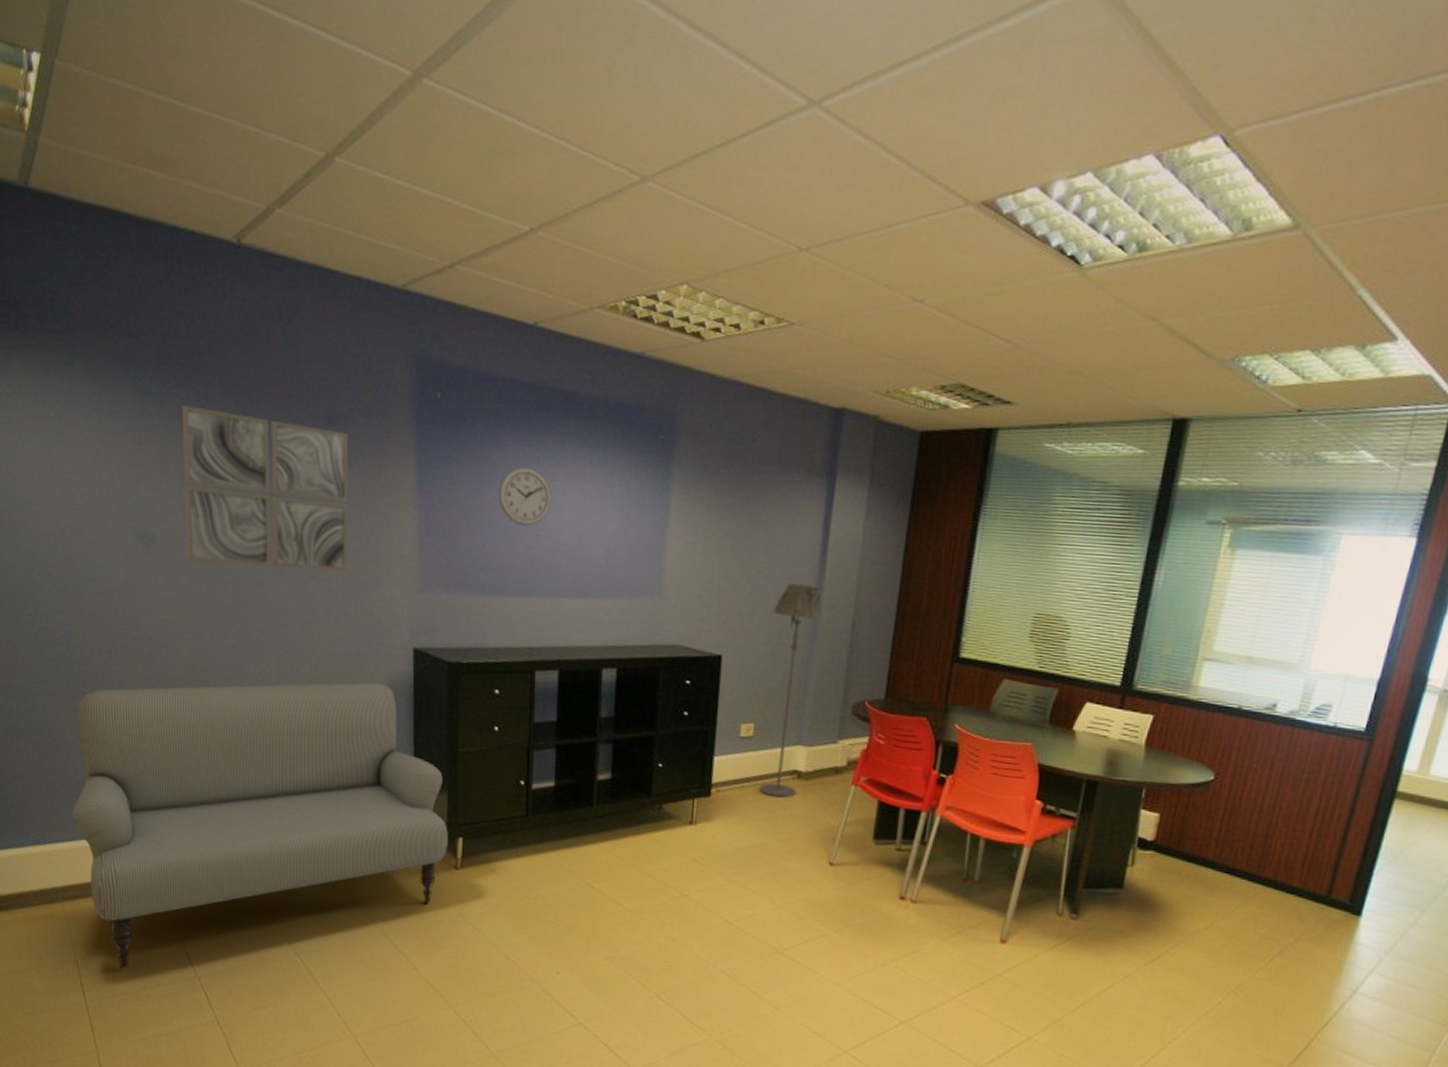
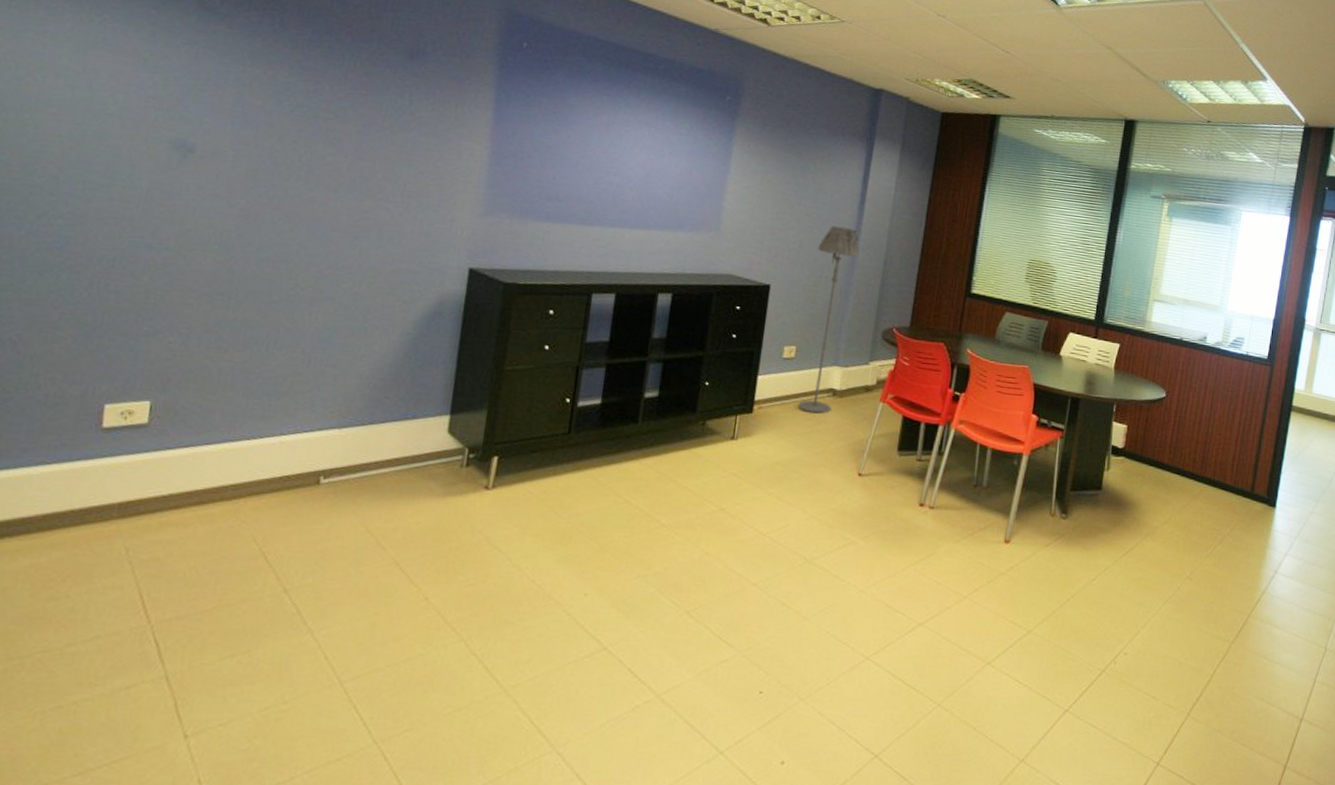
sofa: present [71,682,448,970] -> none [19,299,484,622]
wall art: present [181,406,349,571] -> none [229,28,428,193]
wall clock: present [497,467,552,527] -> none [572,111,624,164]

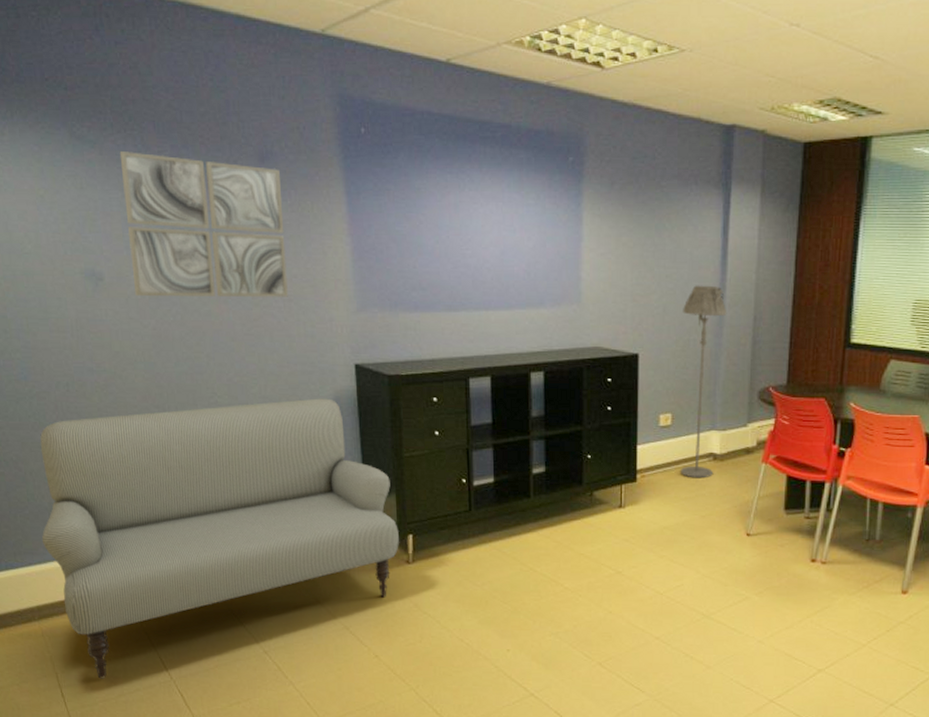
sofa: none [19,299,484,622] -> present [40,398,399,679]
wall art: none [229,28,428,193] -> present [119,152,288,298]

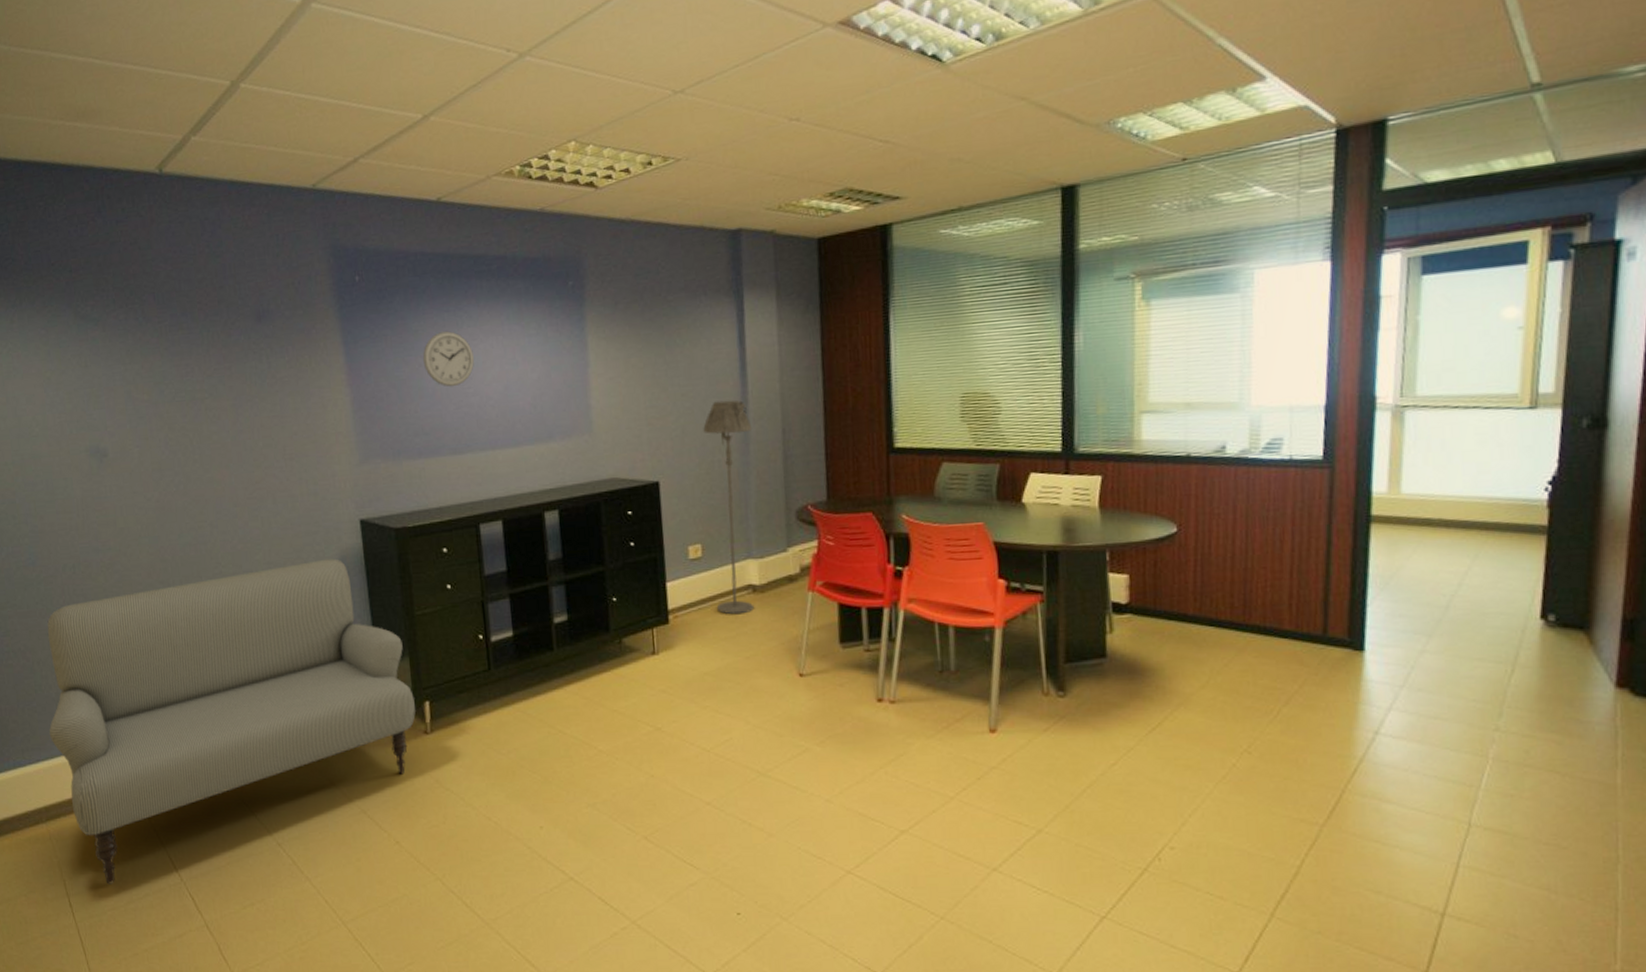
wall art: present [119,152,288,298] -> none [121,325,289,469]
wall clock: none [423,192,474,247] -> present [422,331,475,387]

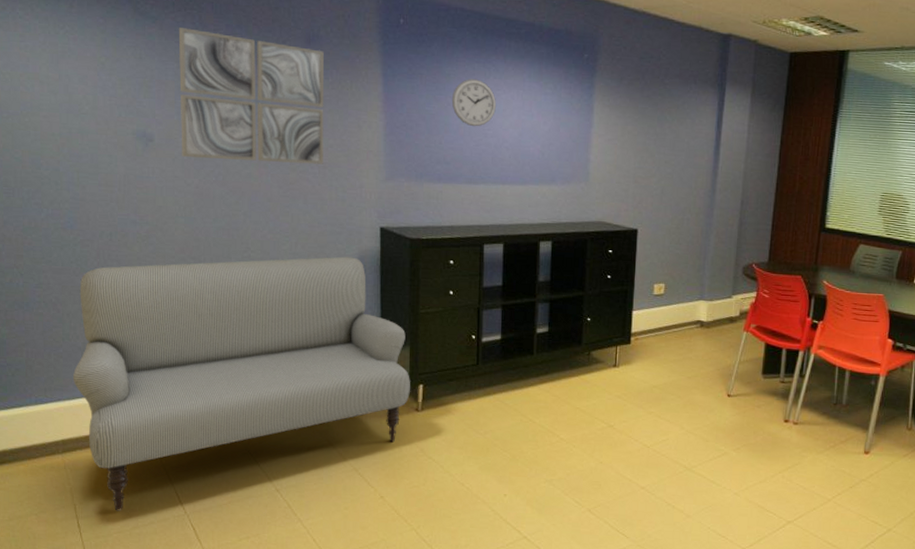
wall art: none [121,325,289,469] -> present [178,28,325,164]
floor lamp: present [703,400,754,615] -> none [670,171,718,343]

